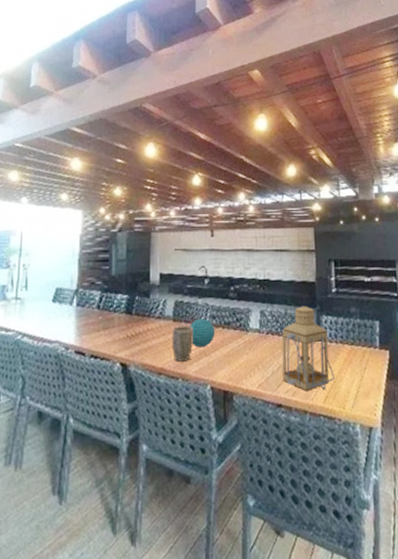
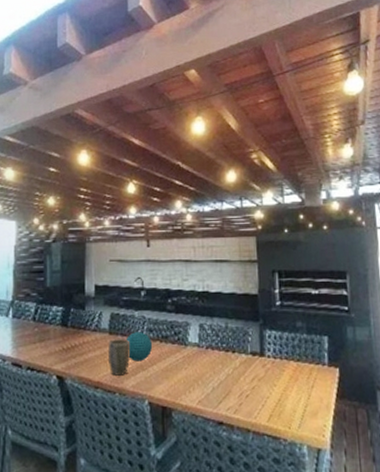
lantern: present [282,306,335,391] -> none [222,320,279,409]

